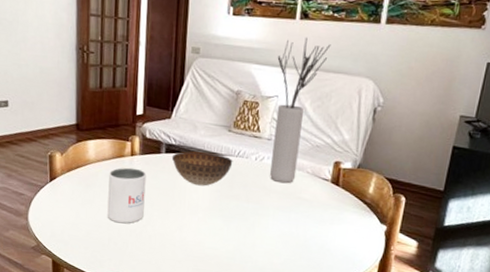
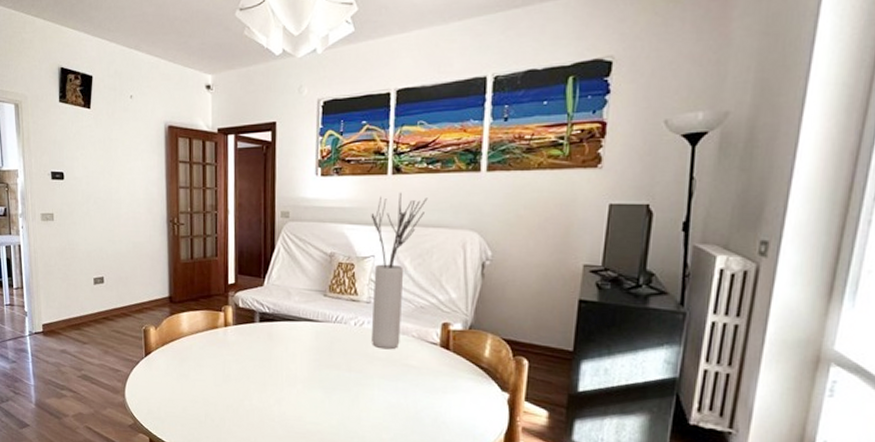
mug: present [107,167,146,224] -> none [203,339,241,399]
bowl: present [171,151,233,186] -> none [266,318,331,356]

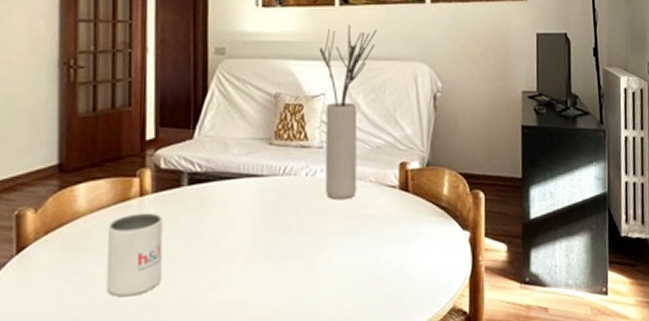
mug: none [203,339,241,399] -> present [106,212,163,297]

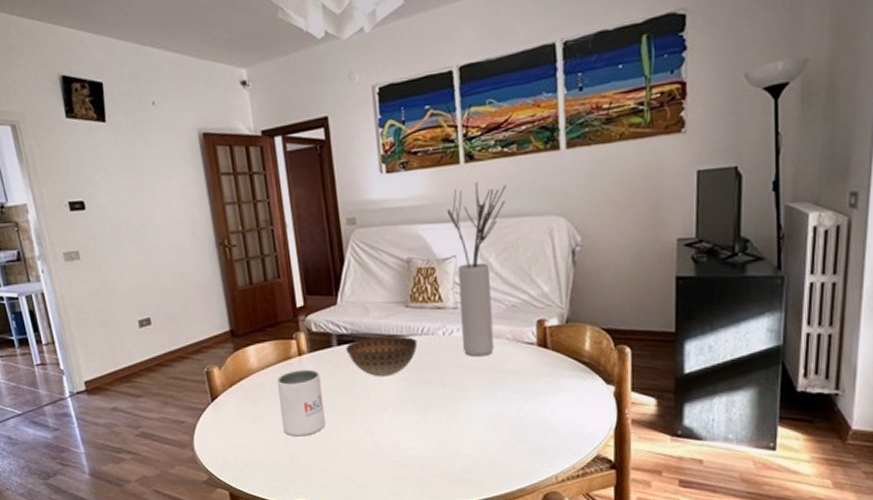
bowl: none [197,175,278,222] -> present [345,335,418,377]

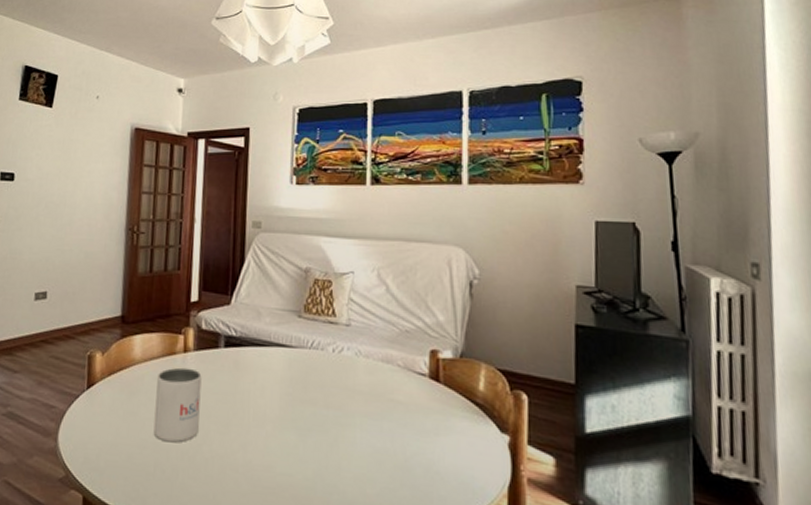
bowl: present [345,335,418,377] -> none [231,343,306,389]
vase: present [447,181,507,357] -> none [349,203,409,382]

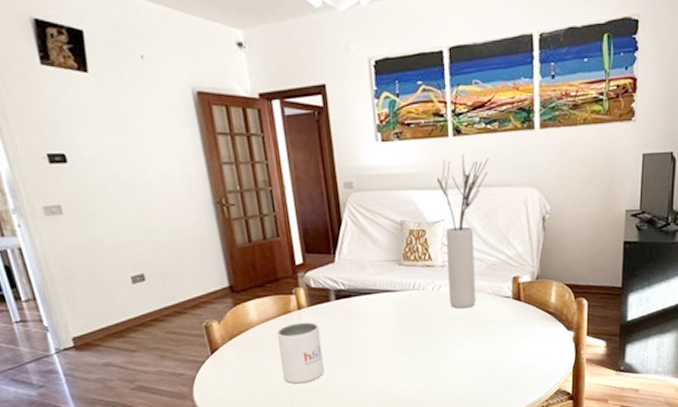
vase: none [349,203,409,382] -> present [436,153,489,309]

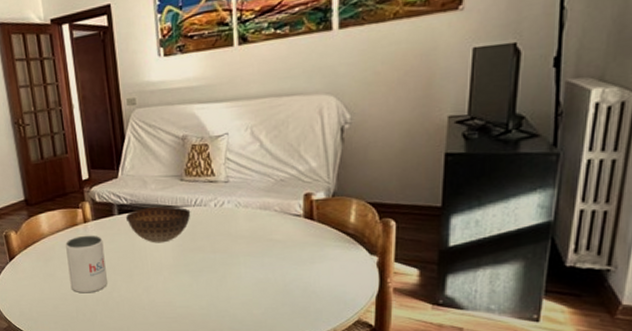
bowl: none [343,290,410,328] -> present [125,206,191,243]
vase: present [436,153,489,309] -> none [220,62,279,227]

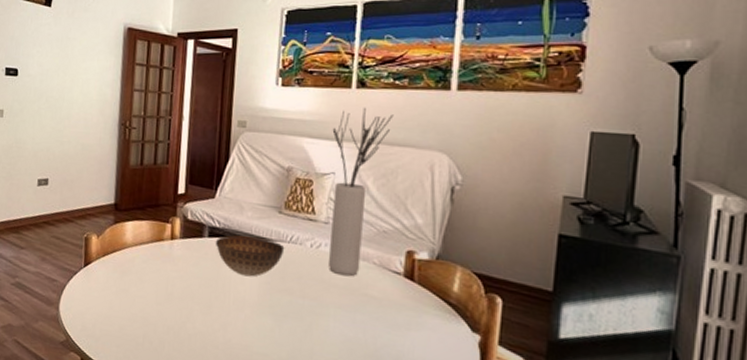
mug: present [65,235,107,294] -> none [143,252,187,319]
vase: none [220,62,279,227] -> present [329,107,394,277]

